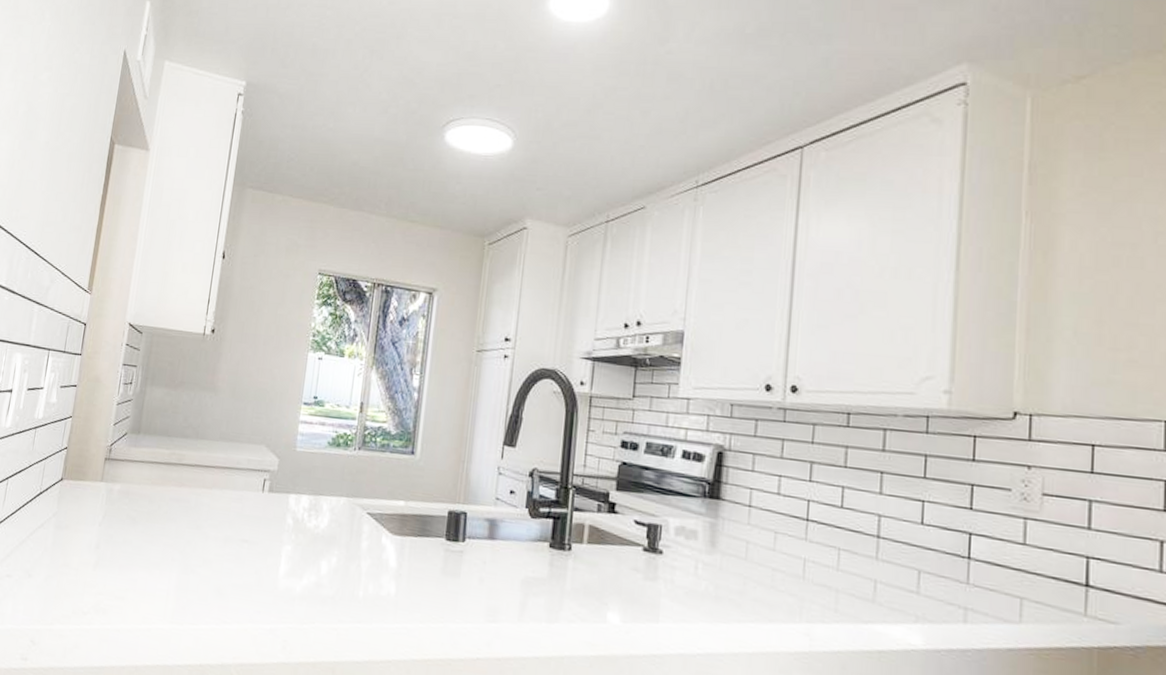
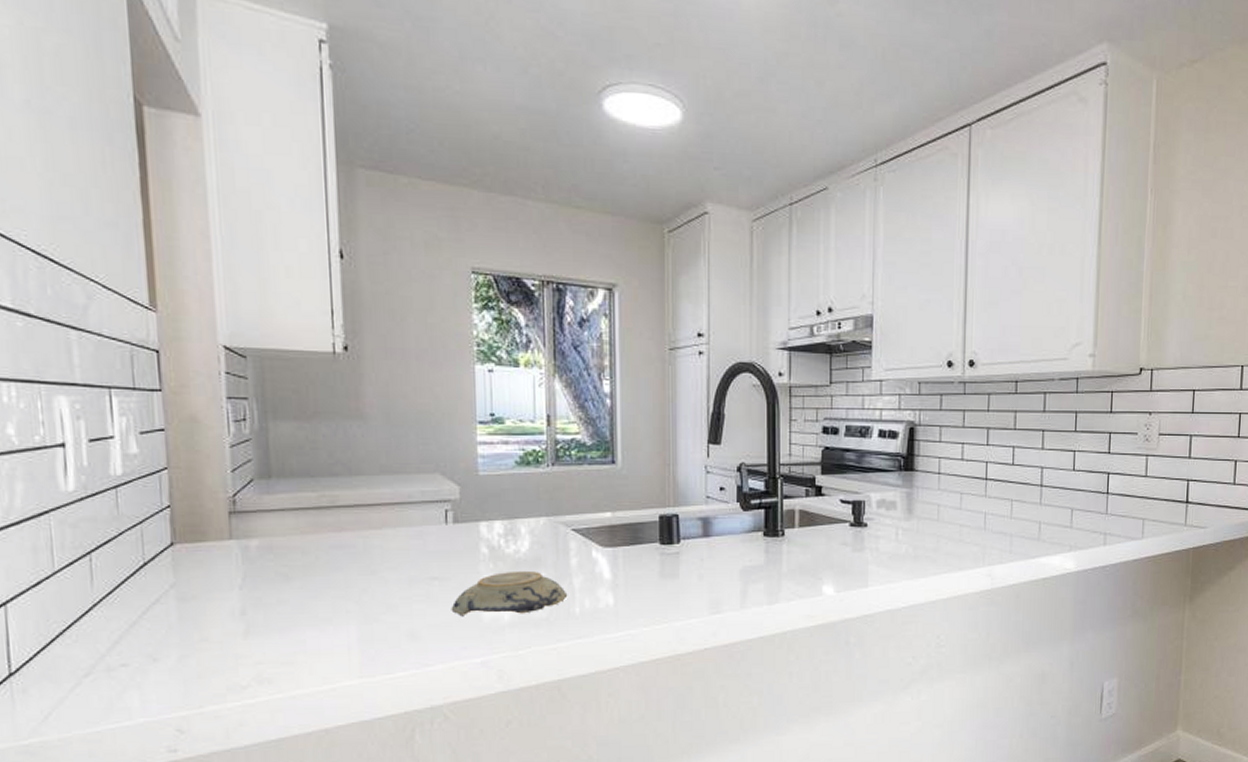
decorative bowl: none [253,544,355,589] -> present [451,570,568,615]

